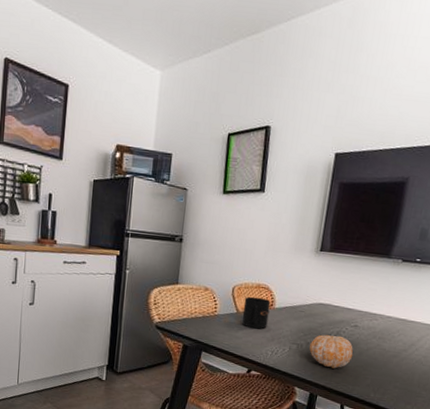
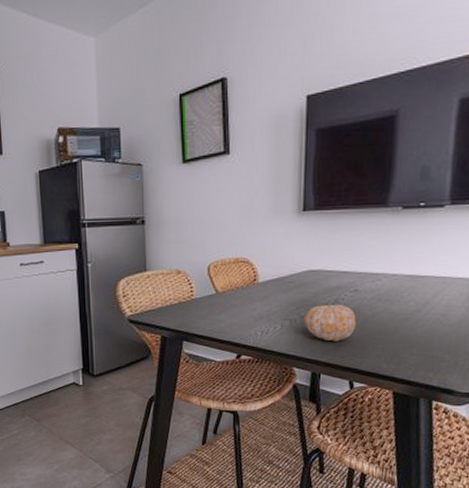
mug: present [242,296,271,329] -> none [223,273,253,309]

